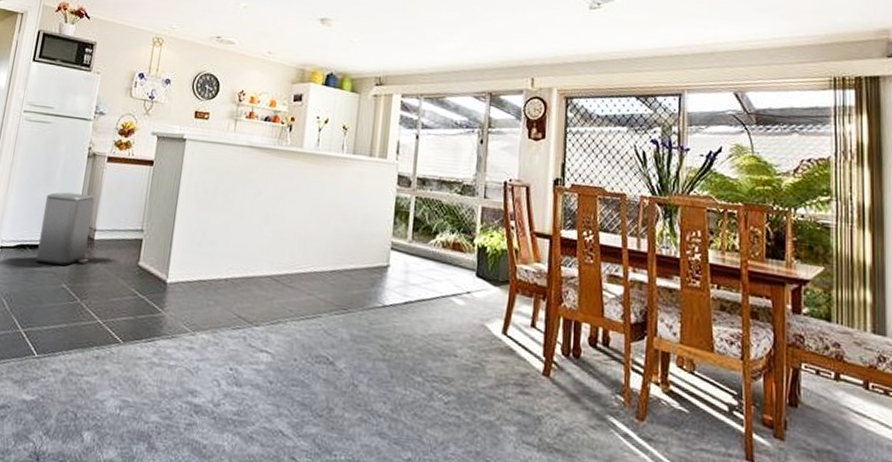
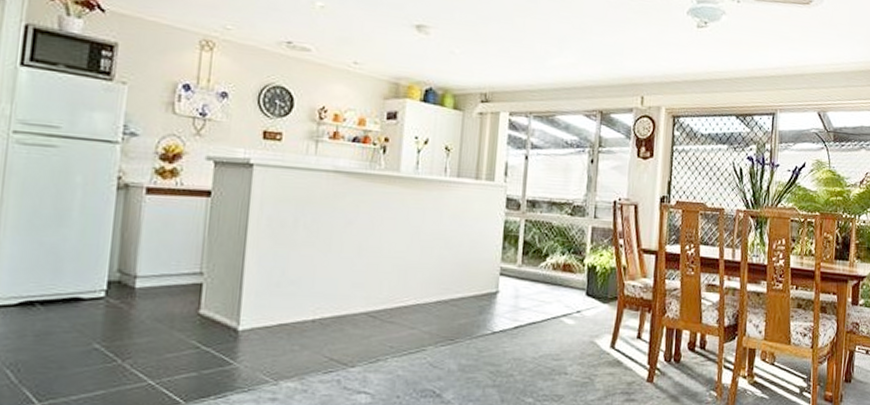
pedal bin: present [36,192,94,267] -> none [52,233,131,323]

